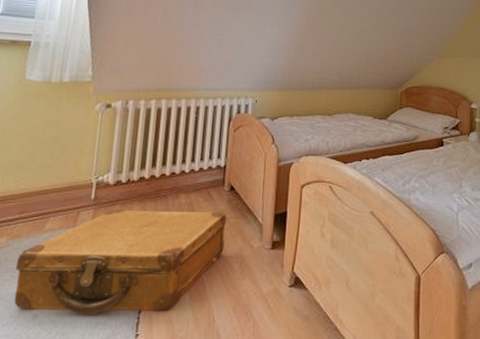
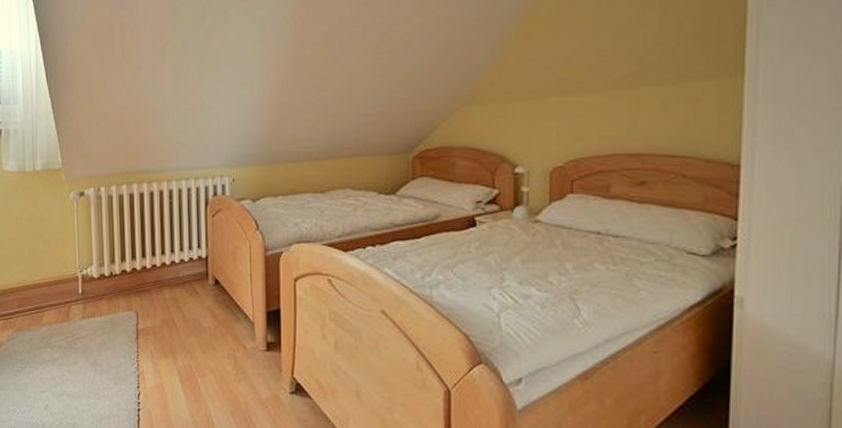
suitcase: present [14,209,227,315] -> none [23,304,215,410]

